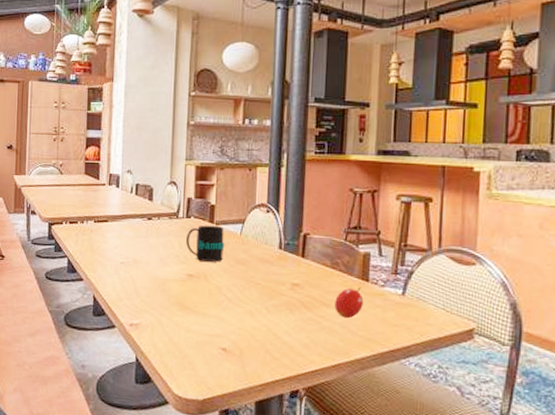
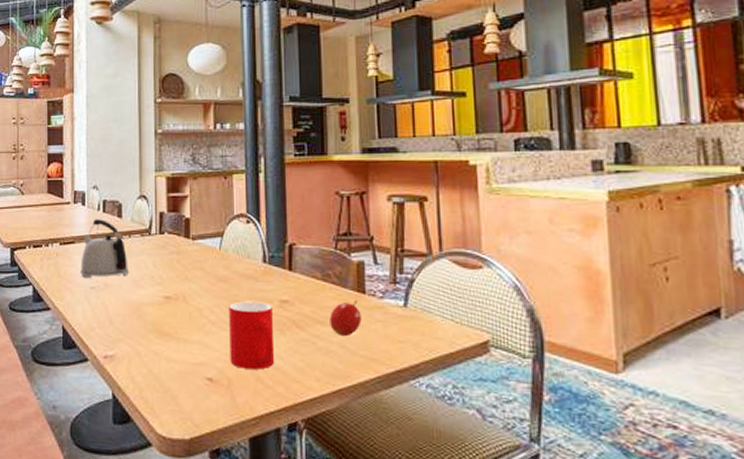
kettle: none [112,201,156,255] -> present [81,219,128,279]
mug: present [185,225,225,262] -> none [160,240,204,281]
cup: none [243,282,284,343] -> present [229,301,275,370]

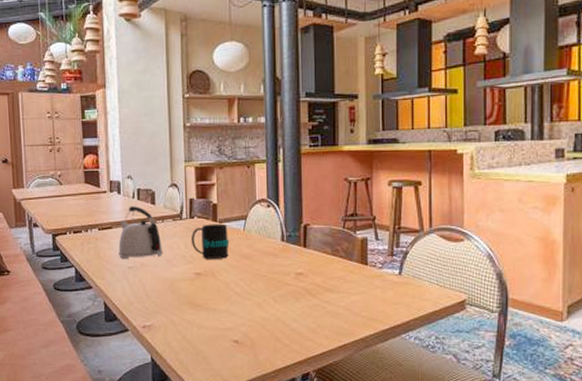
mug: none [160,240,204,281] -> present [191,223,230,259]
cup: present [229,301,275,370] -> none [252,275,291,331]
fruit: present [330,300,362,337] -> none [337,271,364,301]

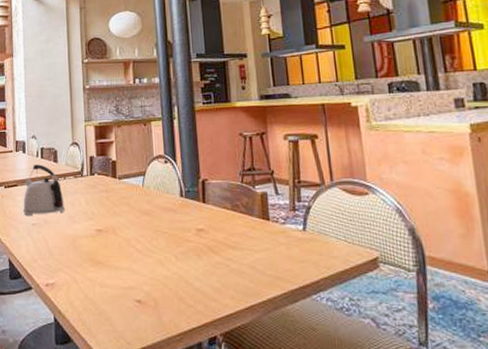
mug: present [191,223,230,259] -> none [91,180,129,215]

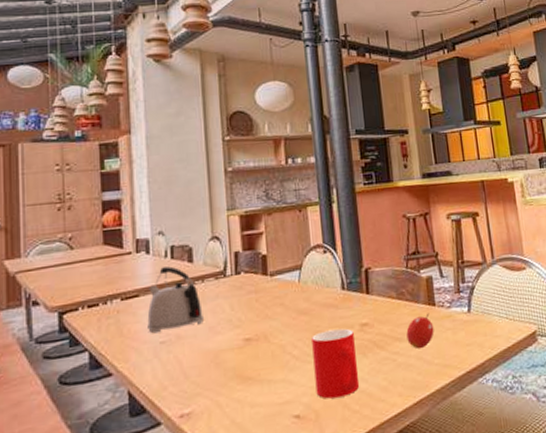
cup: none [153,231,195,291] -> present [312,328,360,399]
fruit: none [240,226,268,259] -> present [406,313,434,349]

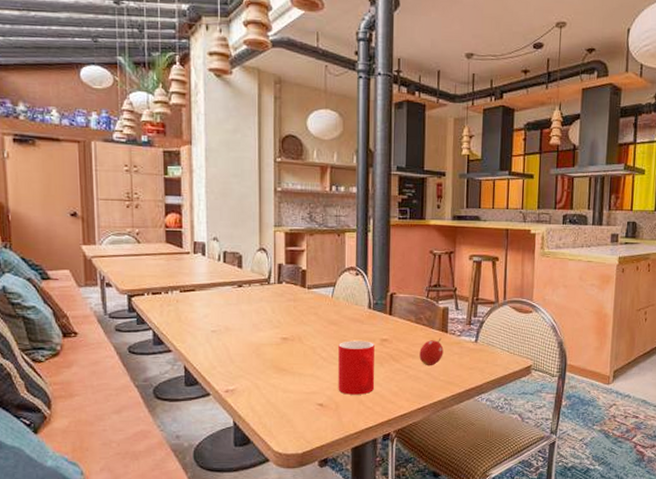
kettle: present [147,266,204,333] -> none [201,269,248,323]

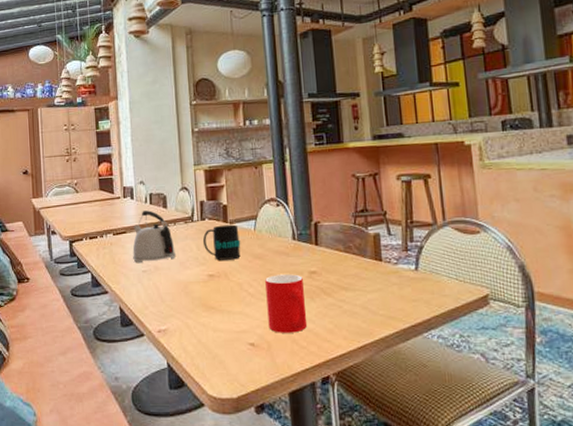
kettle: none [201,269,248,323] -> present [132,210,176,264]
mug: none [278,289,318,324] -> present [202,224,241,260]
fruit: present [419,338,444,366] -> none [352,267,380,300]

